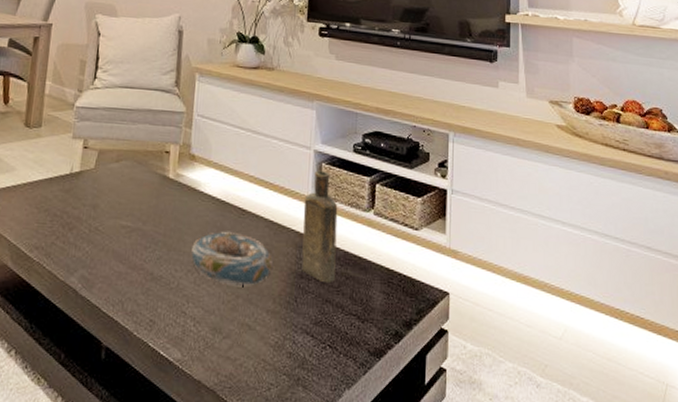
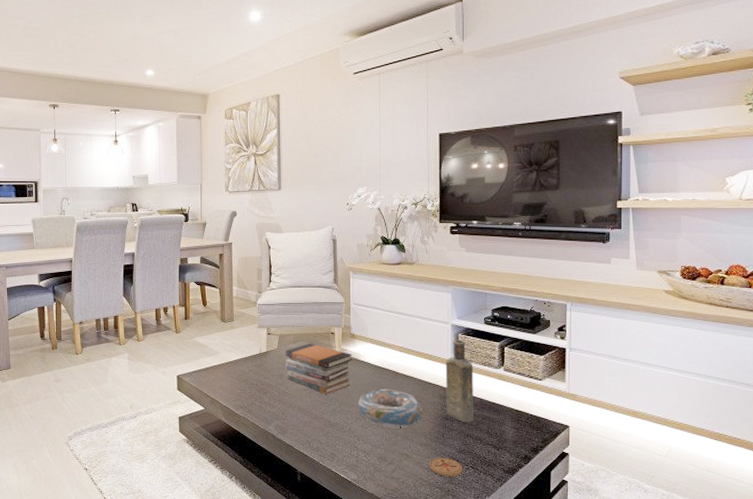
book stack: none [102,164,190,235] -> present [285,344,353,394]
coaster: none [276,331,319,359] -> present [429,458,463,477]

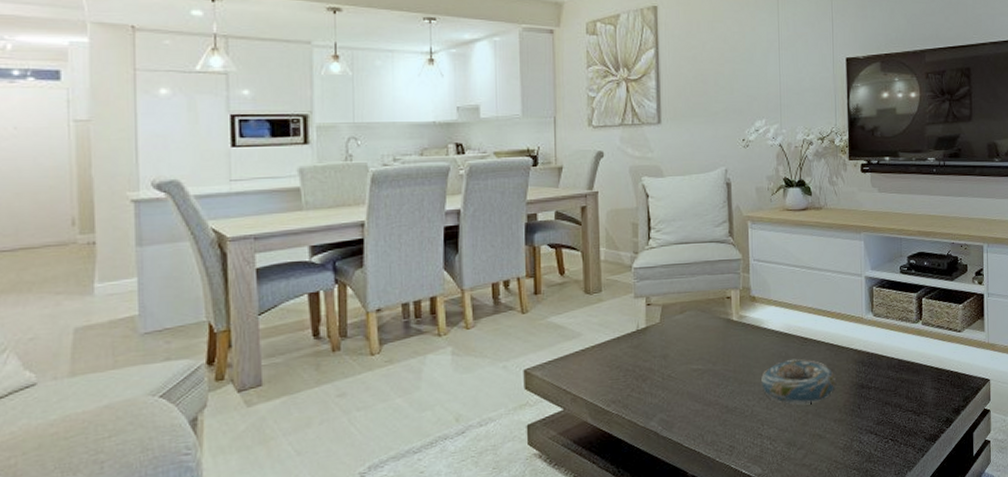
book stack: present [285,344,353,394] -> none [670,312,754,374]
coaster: present [429,458,463,477] -> none [845,432,882,455]
bottle: present [445,339,474,423] -> none [859,293,892,389]

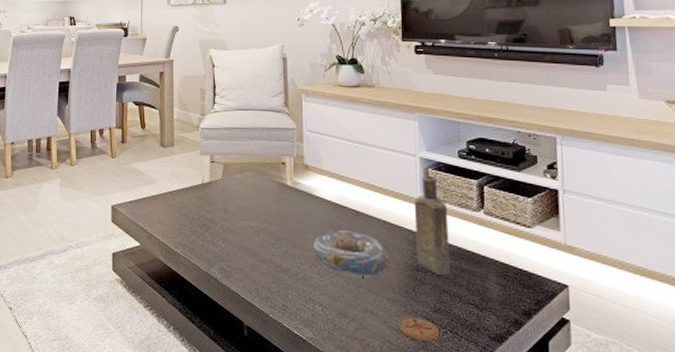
coaster: none [845,432,882,455] -> present [398,317,440,342]
bottle: none [859,293,892,389] -> present [414,175,450,276]

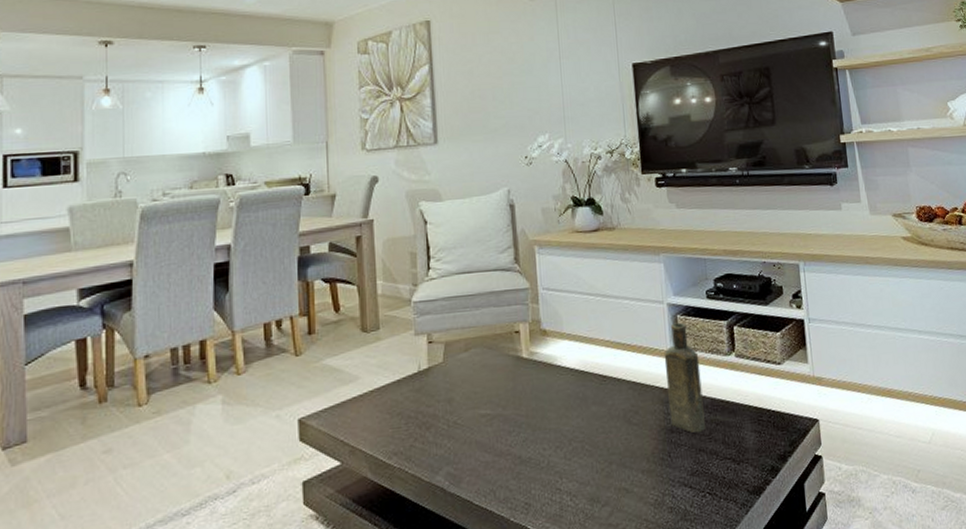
decorative bowl: present [314,231,390,279] -> none [557,400,642,454]
coaster: present [398,317,440,342] -> none [655,485,699,512]

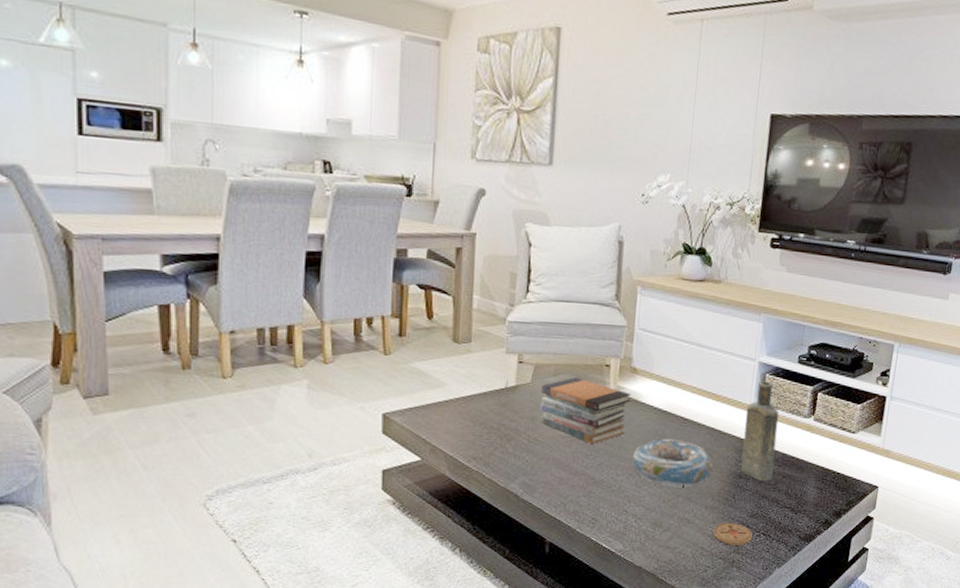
book stack: none [454,349,546,419] -> present [540,377,632,444]
decorative bowl: none [557,400,642,454] -> present [633,439,714,488]
coaster: none [655,485,699,512] -> present [713,523,753,545]

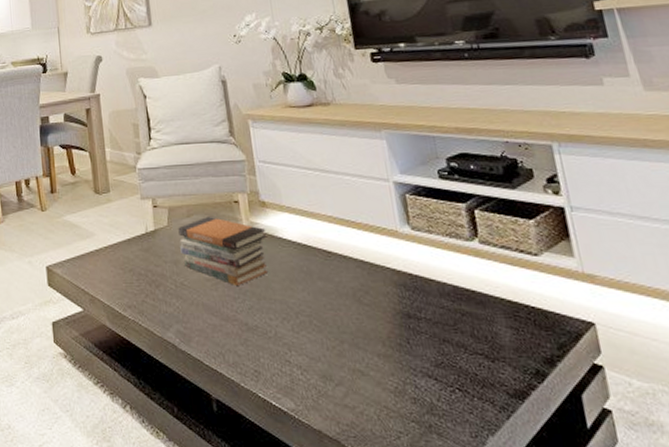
decorative bowl: present [633,439,714,488] -> none [282,276,374,332]
coaster: present [713,523,753,545] -> none [394,375,447,404]
bottle: present [740,381,780,482] -> none [393,202,449,322]

